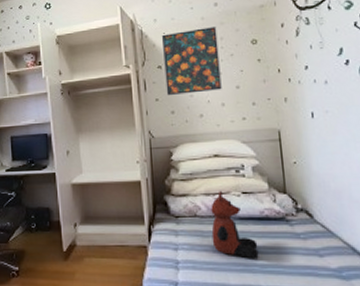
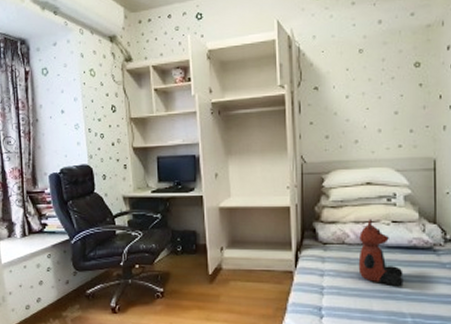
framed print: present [161,27,222,96] -> none [319,47,380,120]

